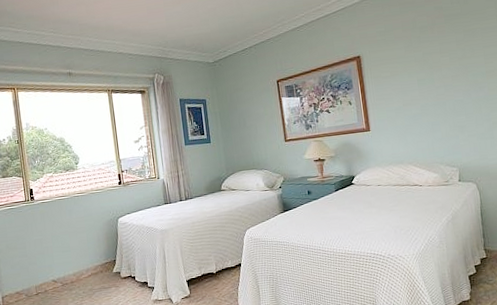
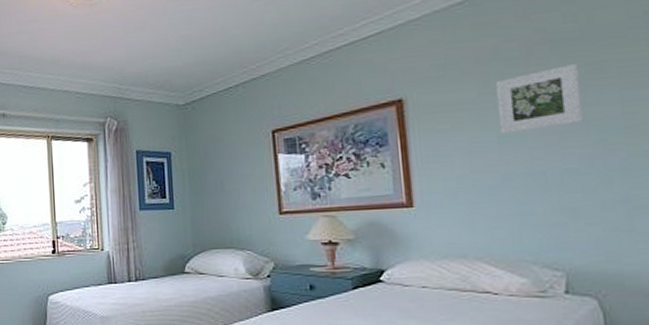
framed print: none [415,30,465,78] -> present [495,63,583,134]

